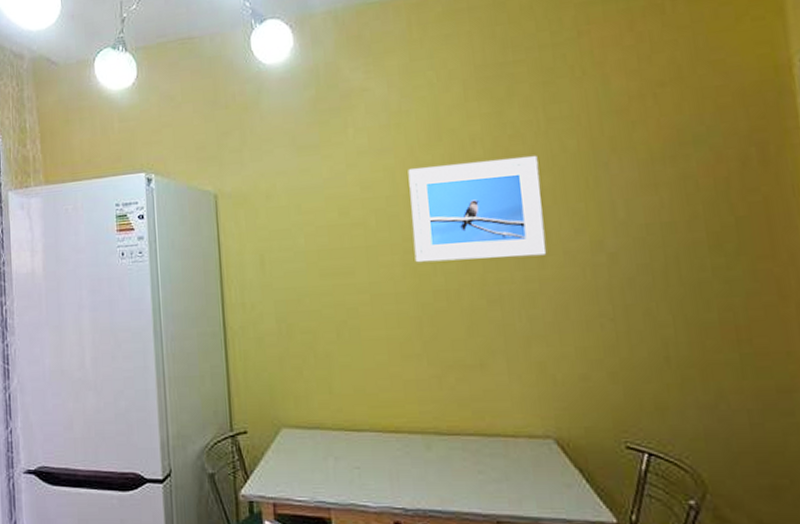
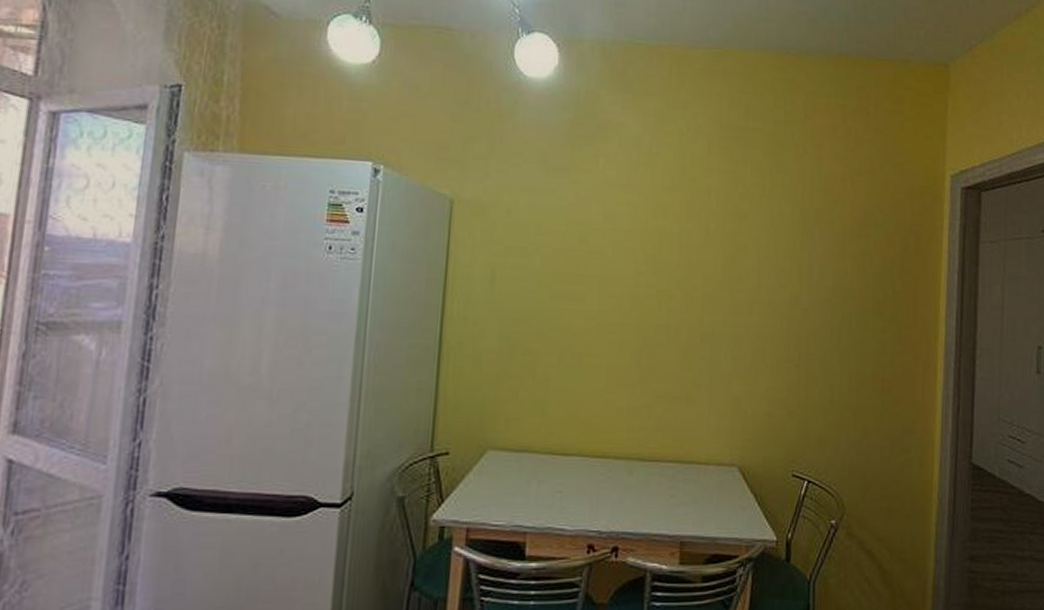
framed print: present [408,156,547,263] -> none [643,208,759,304]

